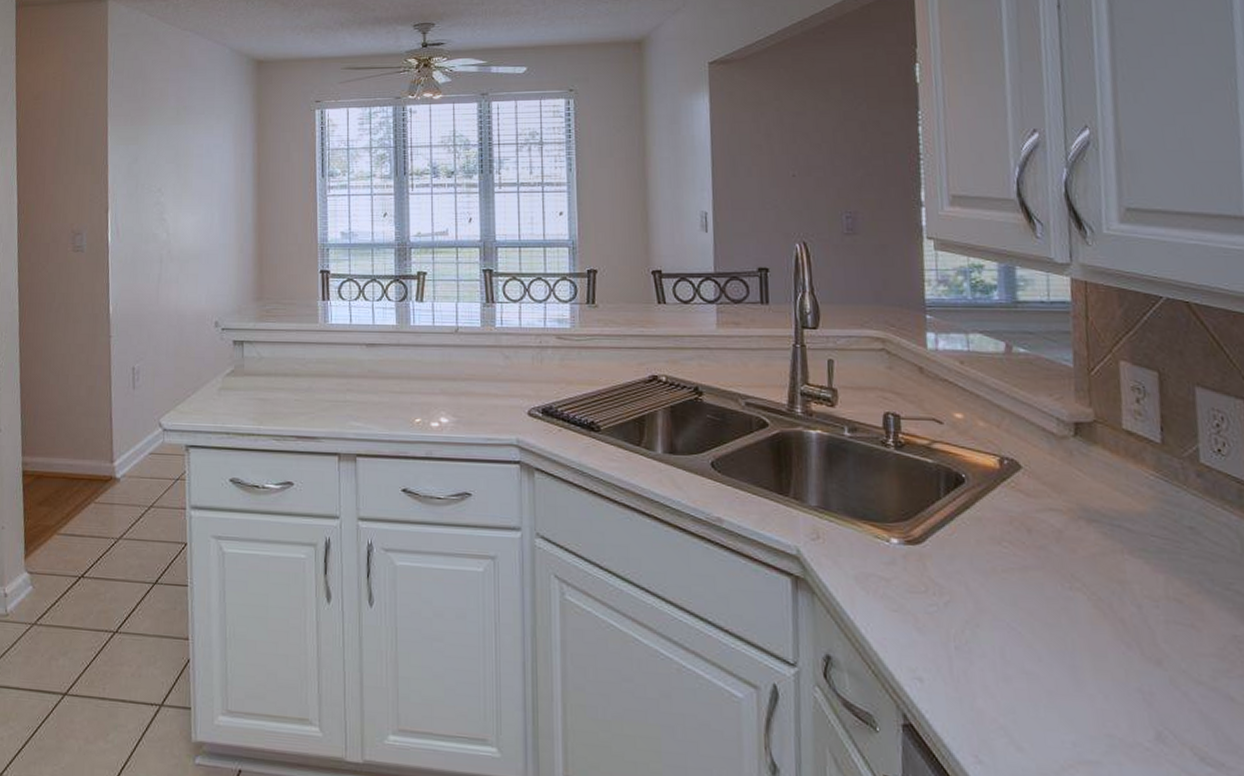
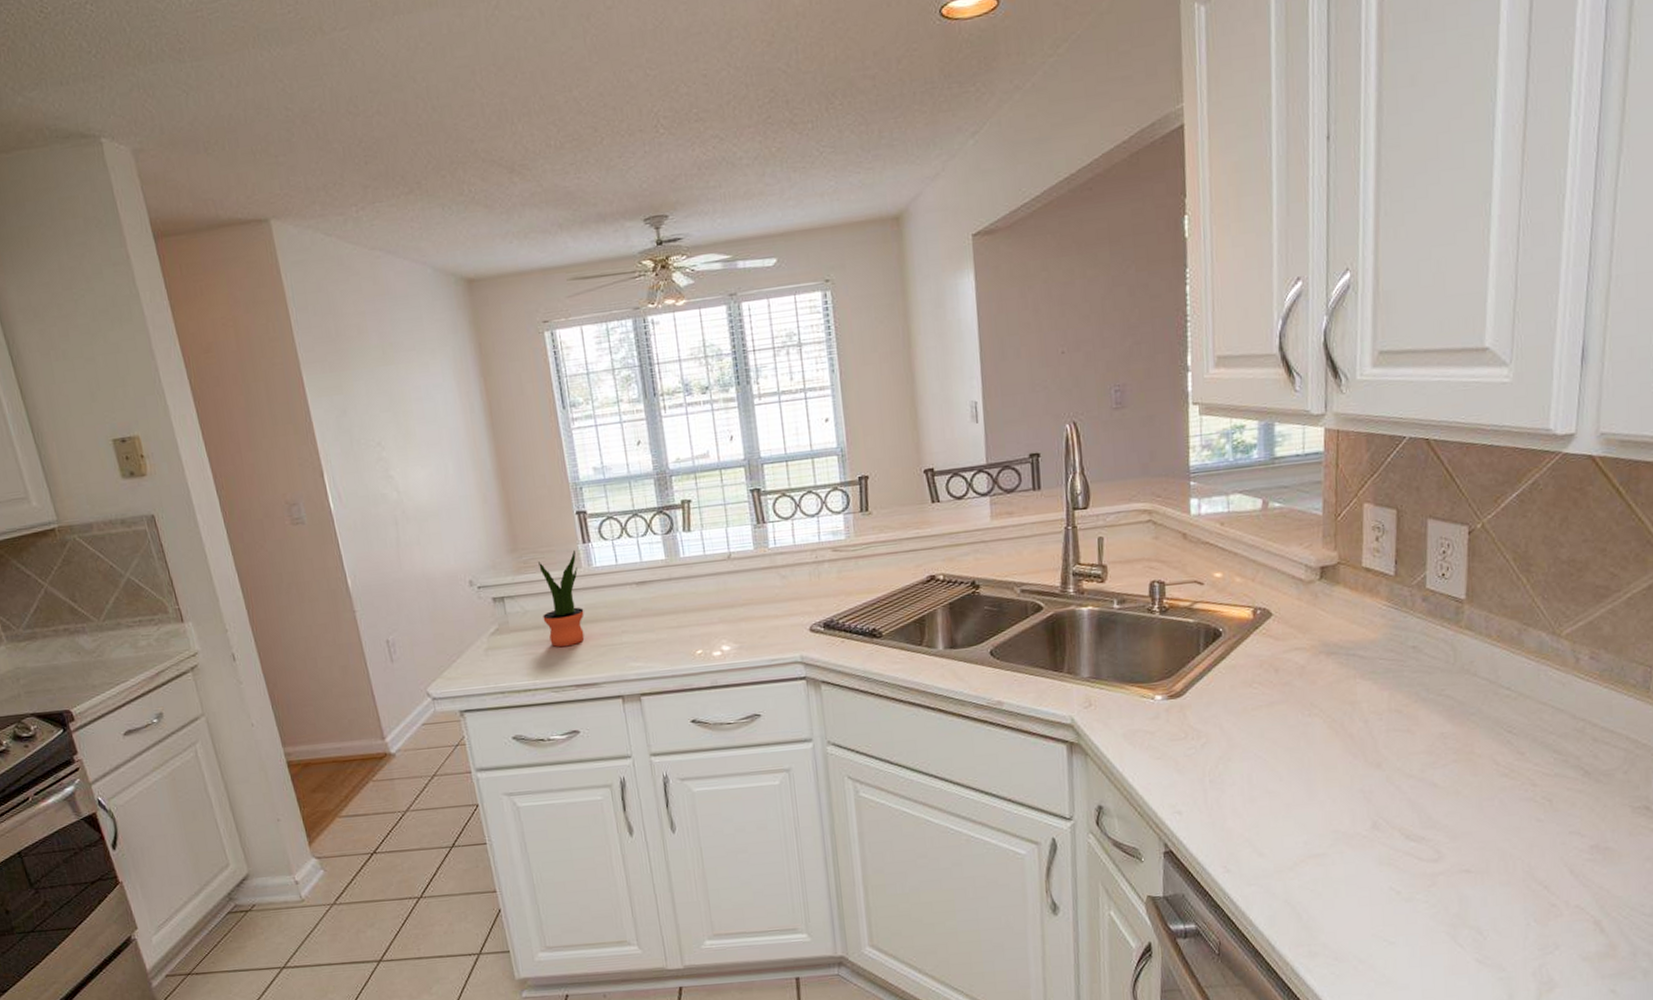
potted plant: none [276,305,314,397] -> present [538,549,585,647]

